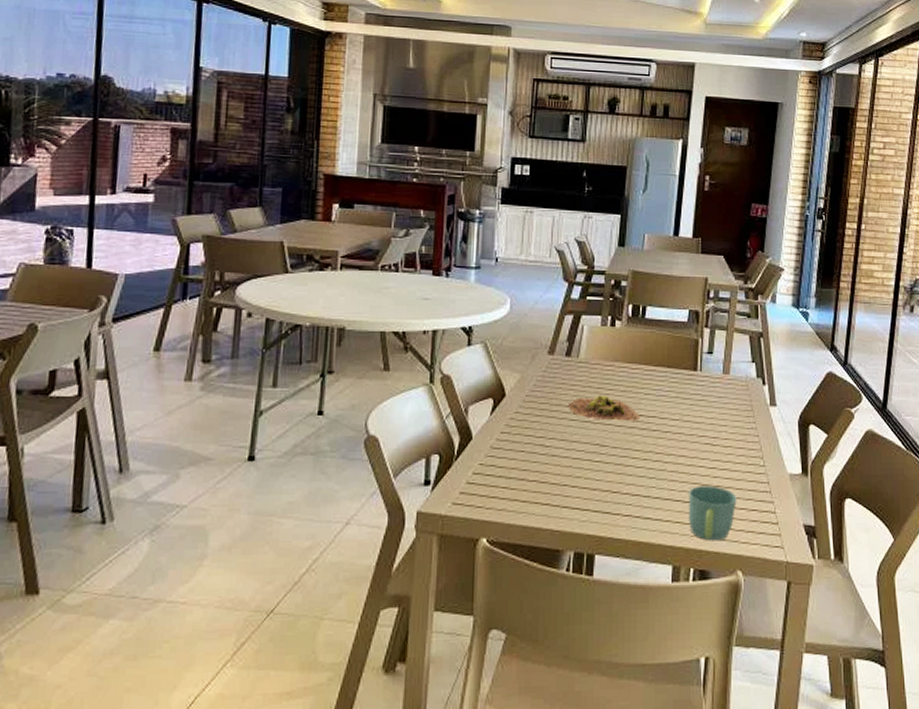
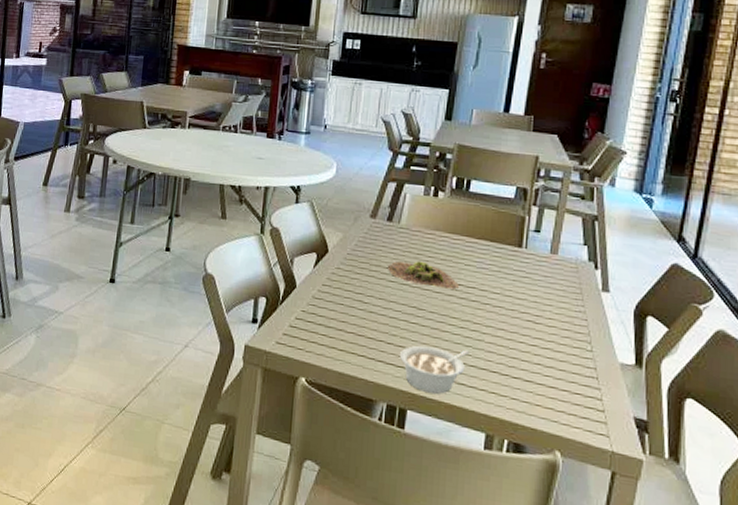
legume: none [585,482,654,533] -> present [400,345,470,394]
mug: present [688,486,737,541] -> none [504,360,559,419]

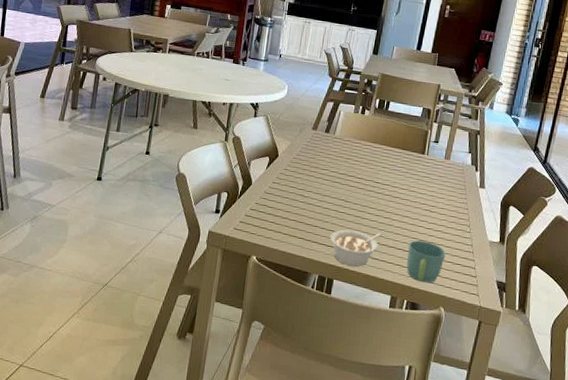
succulent plant: present [388,261,460,290] -> none [324,164,378,186]
mug: none [504,360,559,419] -> present [406,240,446,283]

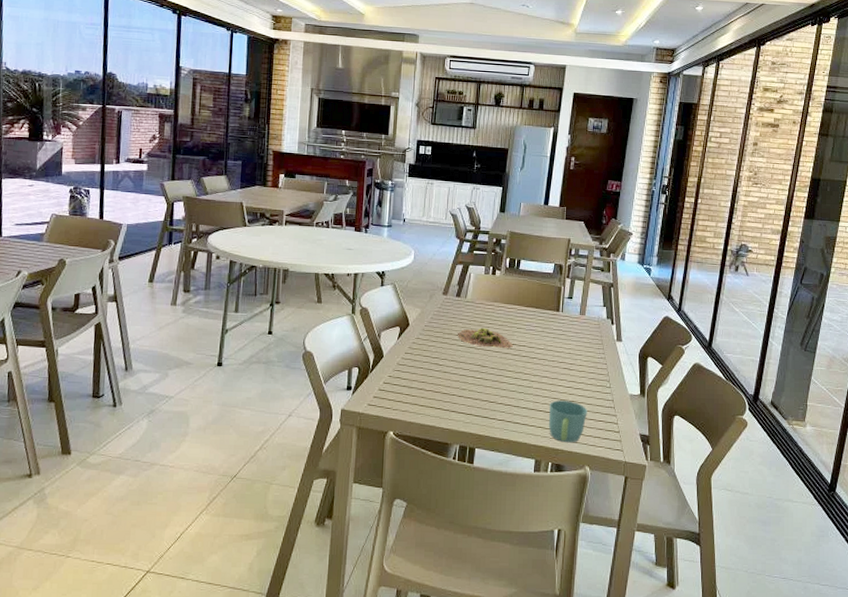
succulent plant: none [324,164,378,186] -> present [458,327,514,348]
legume: present [330,230,383,267] -> none [469,395,522,433]

